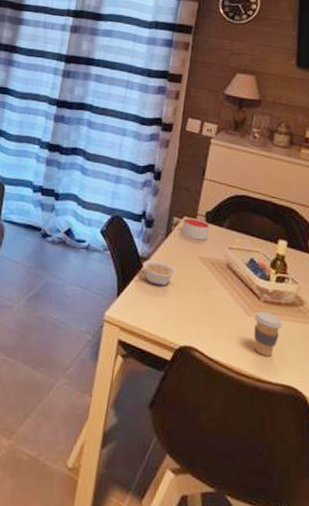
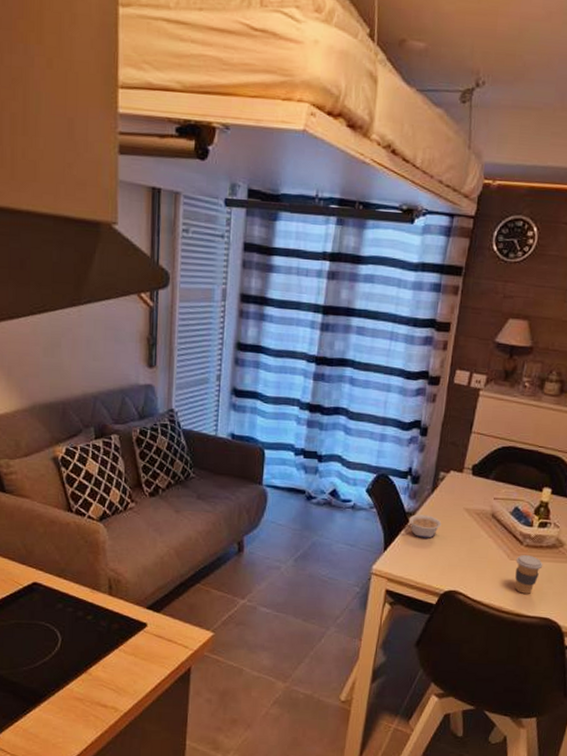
candle: present [181,217,210,241] -> none [448,471,476,493]

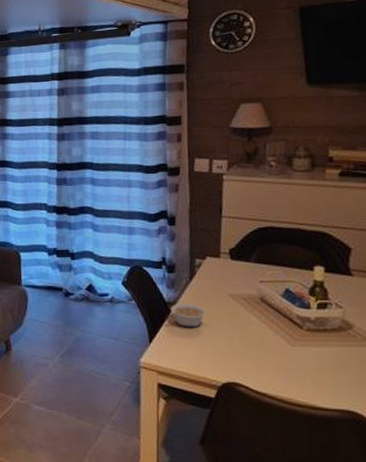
coffee cup: present [515,555,543,594] -> none [298,340,333,383]

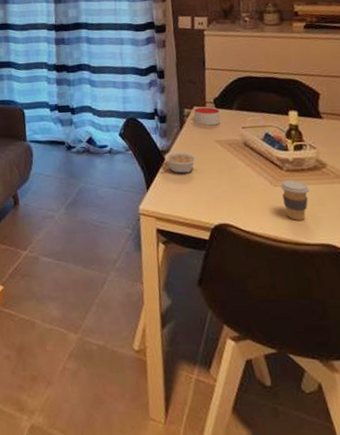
candle: none [205,257,236,278] -> present [193,106,221,126]
coffee cup: none [298,340,333,383] -> present [279,180,310,220]

